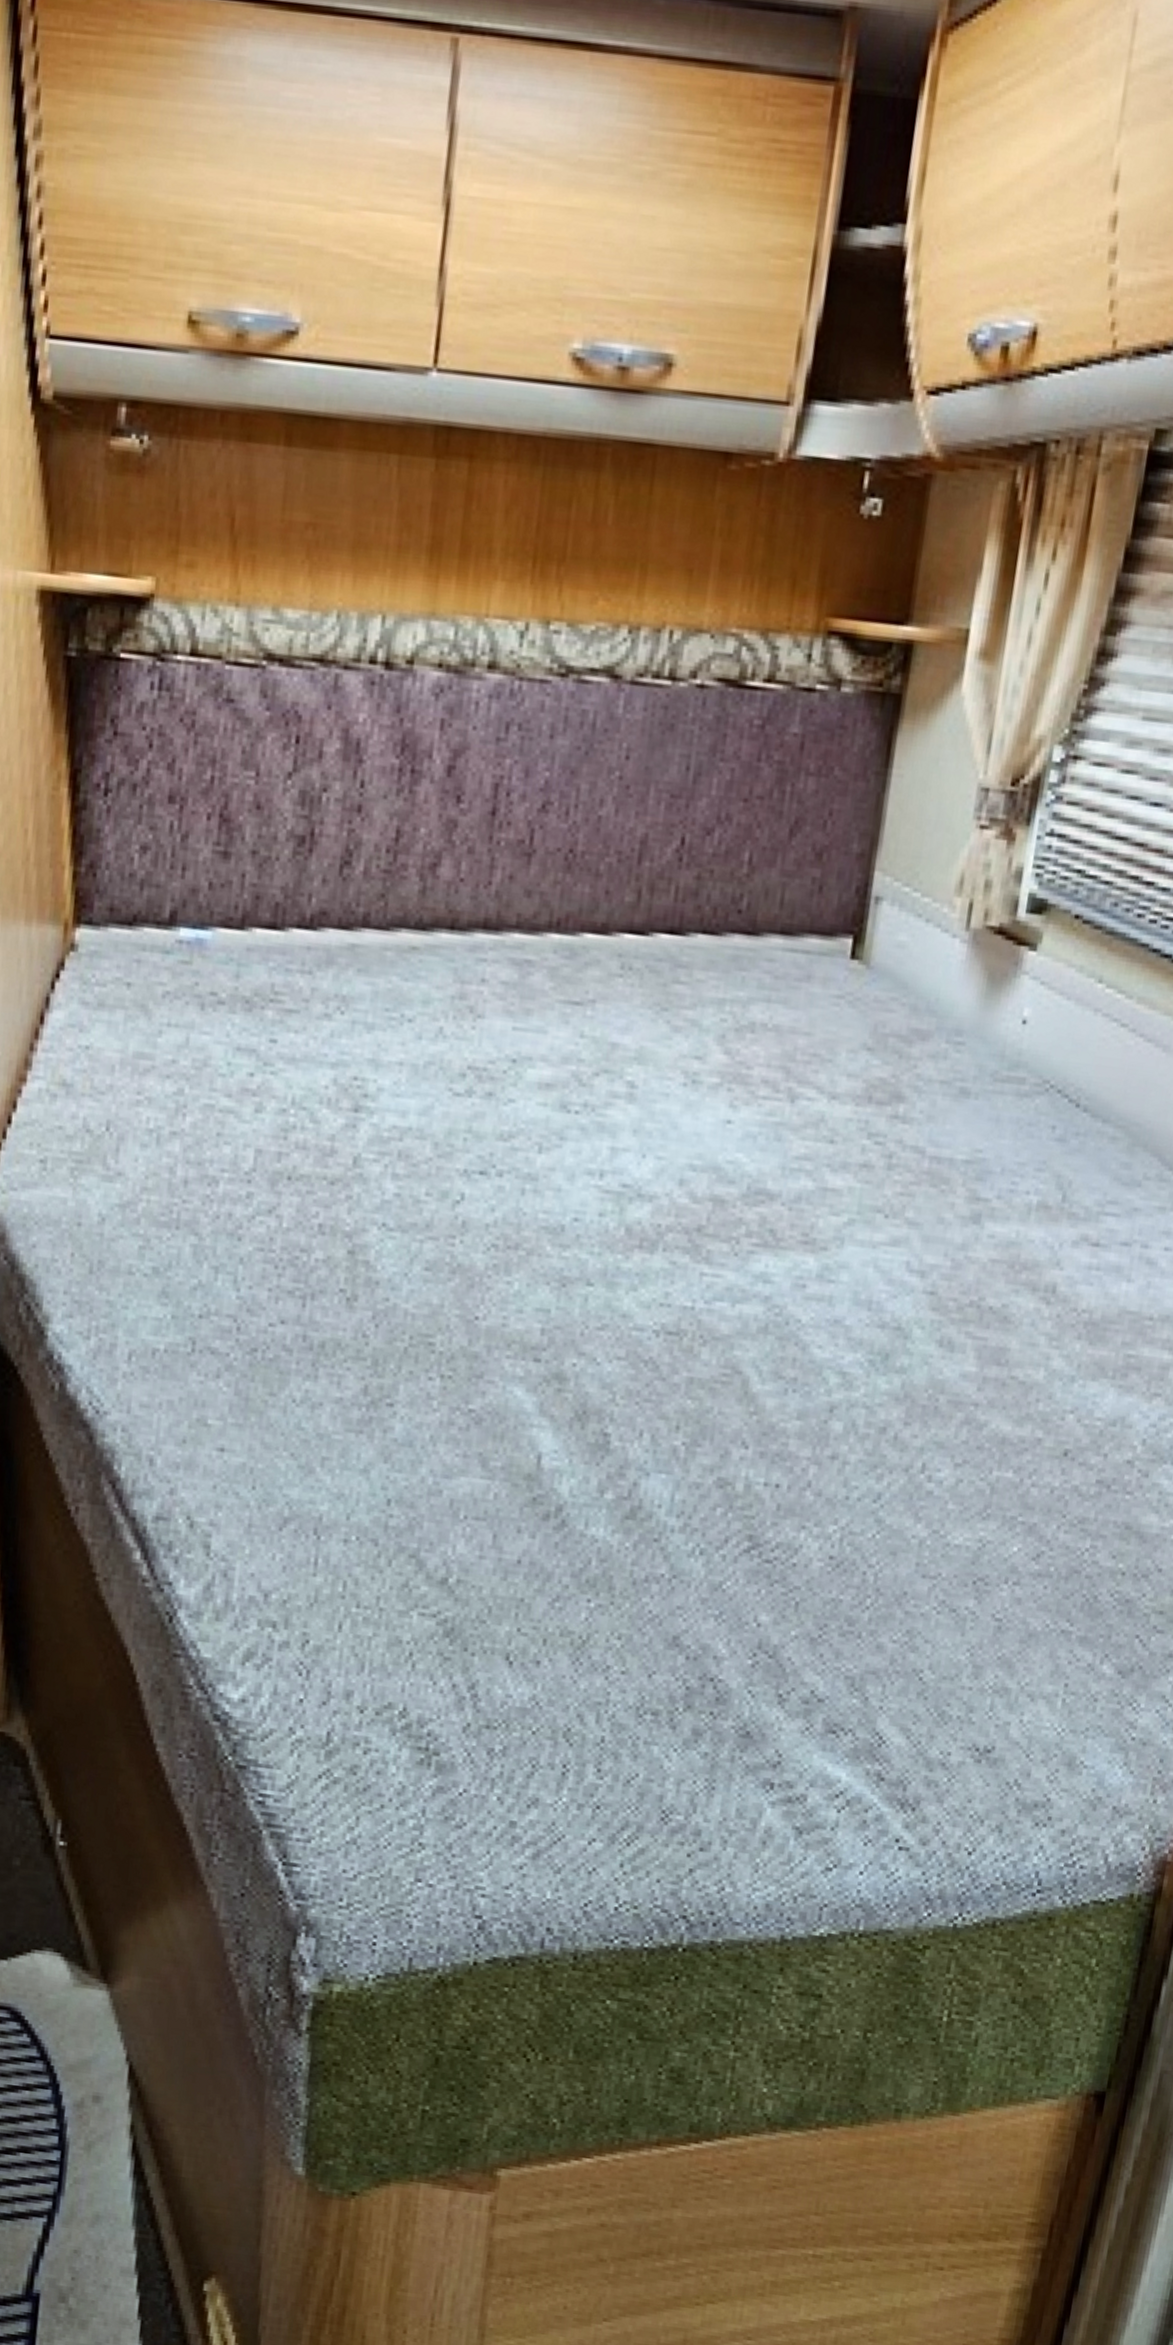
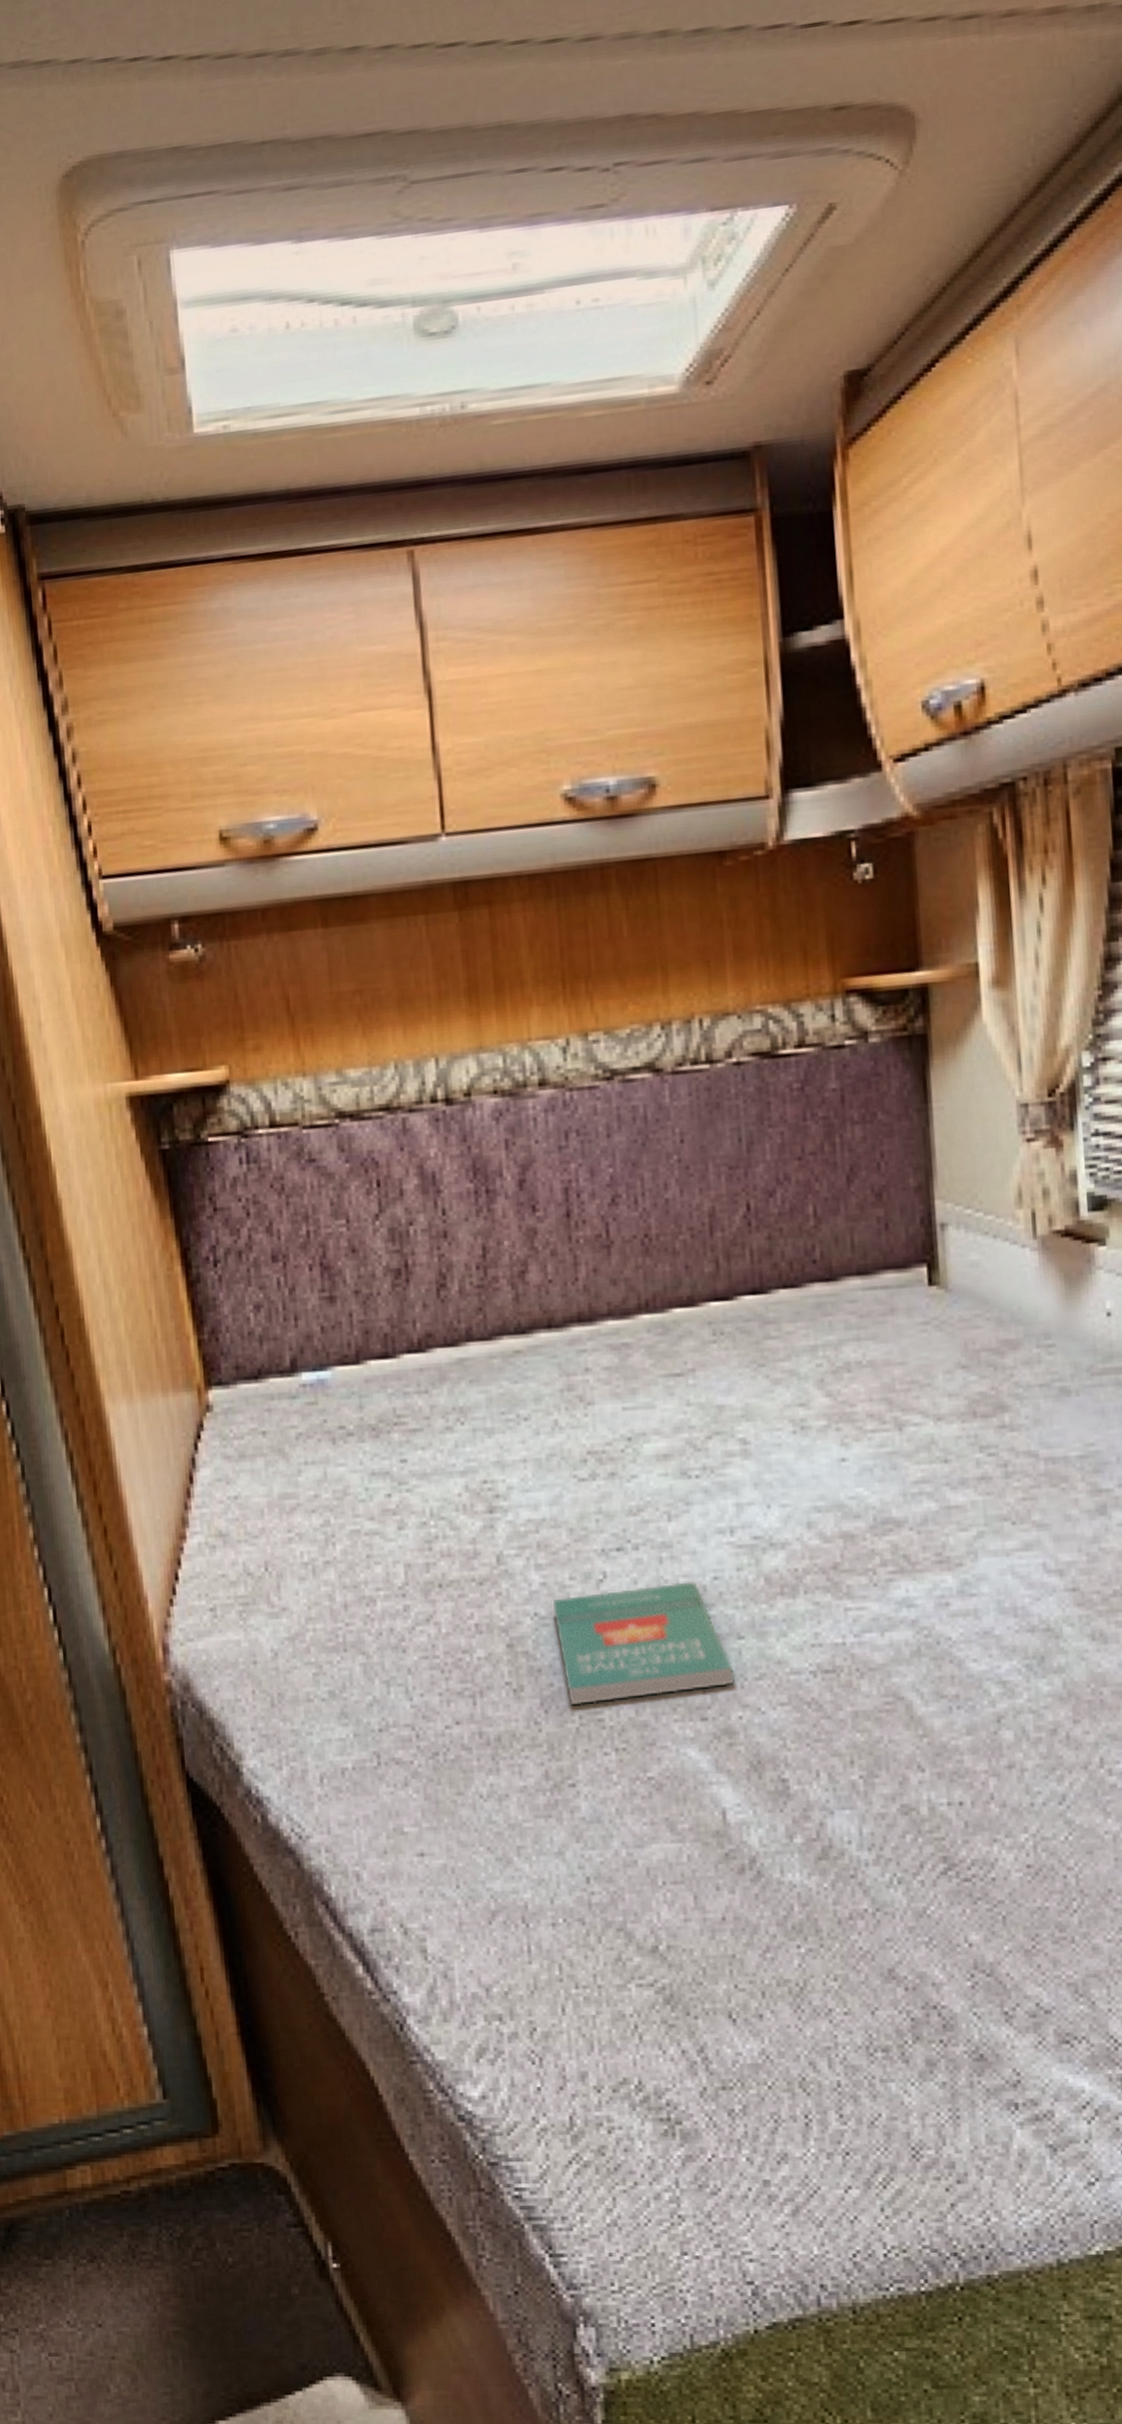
book: none [402,1213,578,1331] -> present [553,1581,736,1705]

